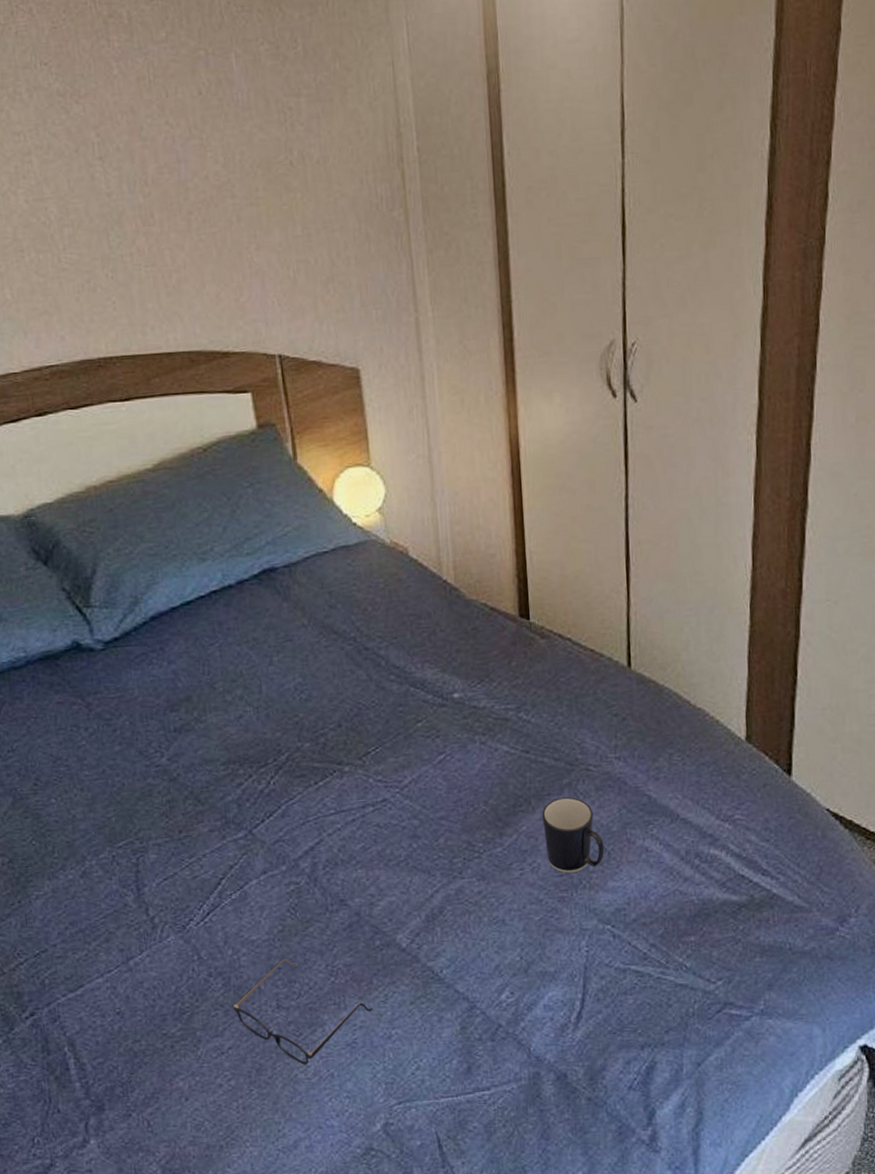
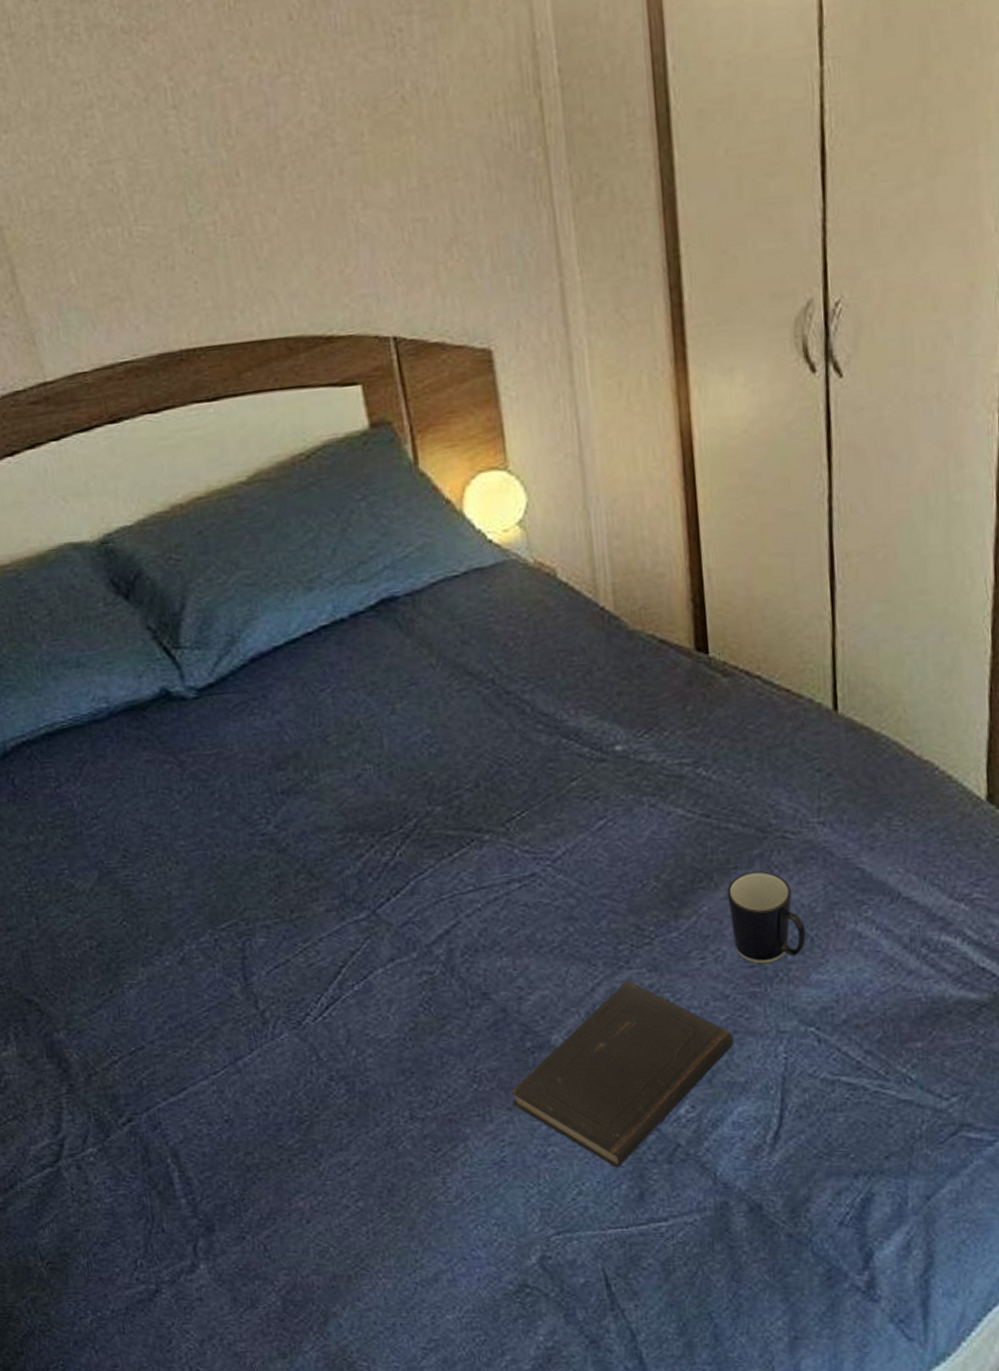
eyeglasses: present [232,958,373,1065] -> none [358,1060,524,1186]
hardcover book: none [362,888,546,1046] -> present [511,980,734,1167]

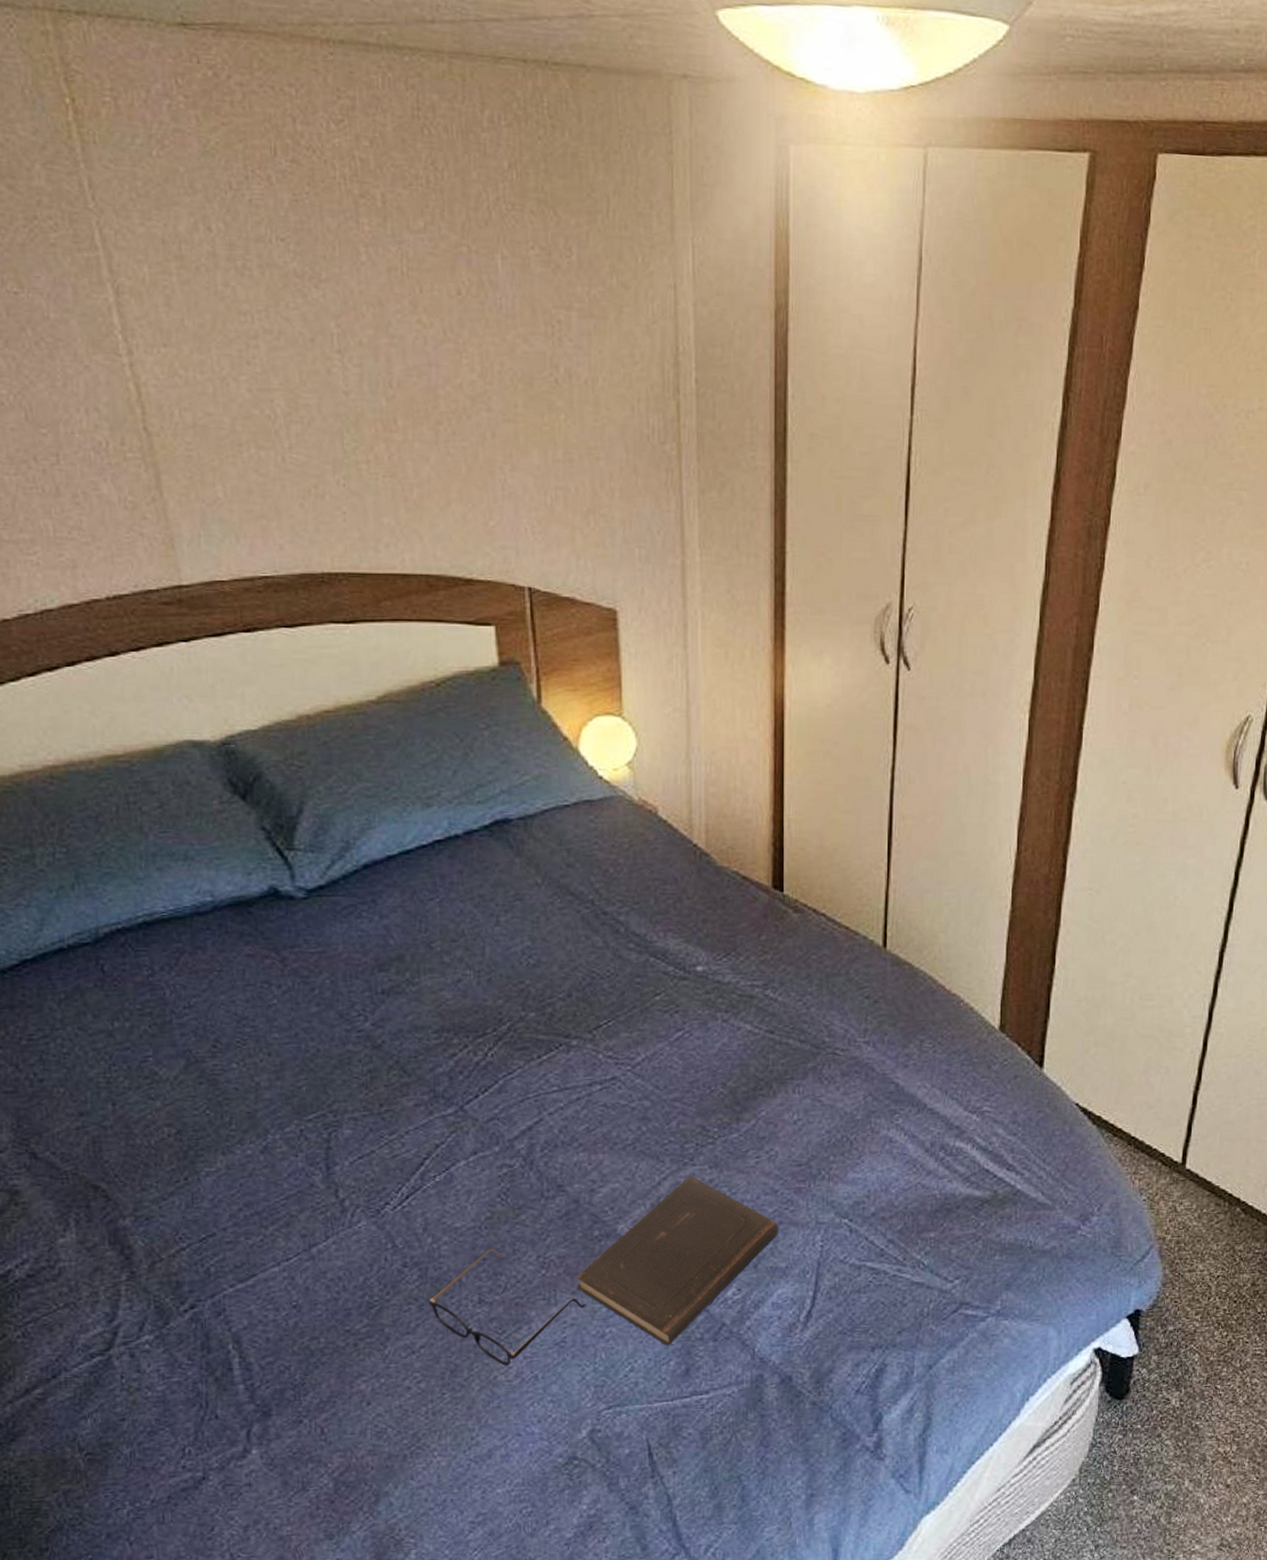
eyeglasses: none [358,1060,524,1186] -> present [428,1248,586,1366]
mug: present [727,871,806,964] -> none [783,1082,847,1163]

